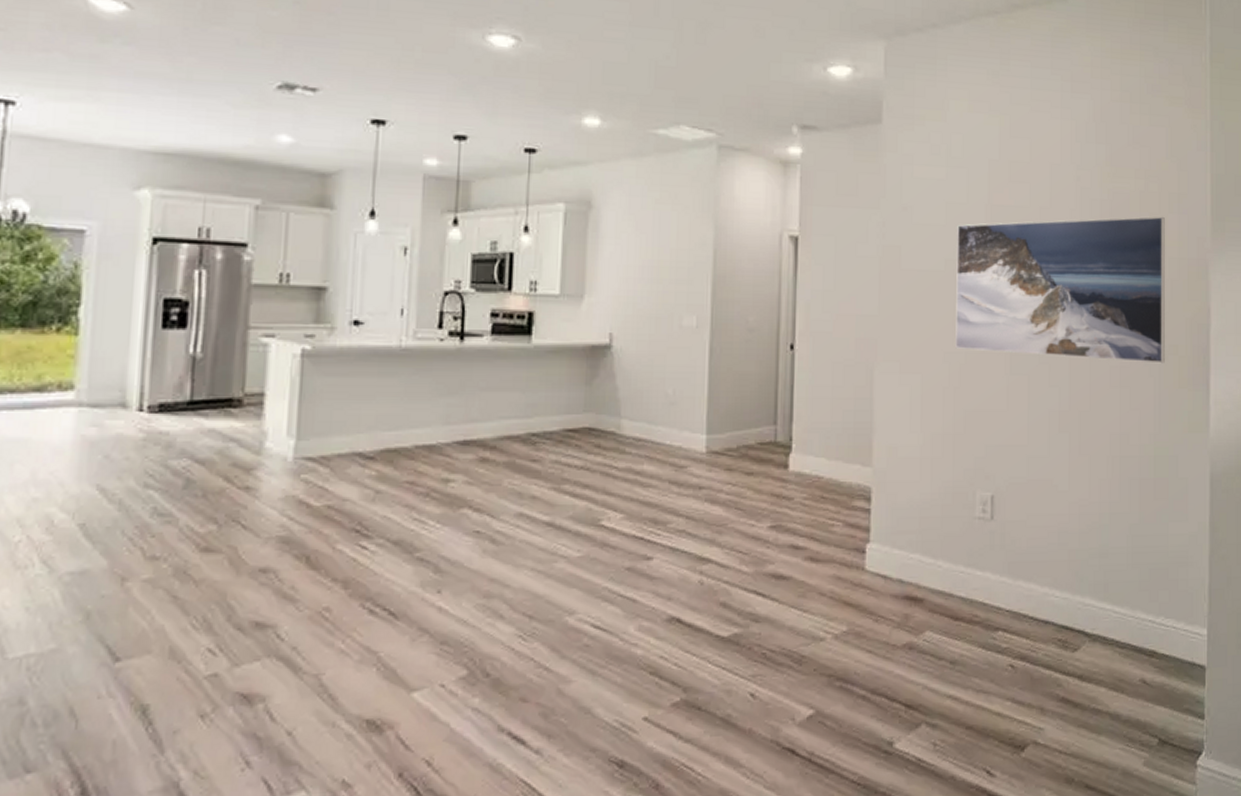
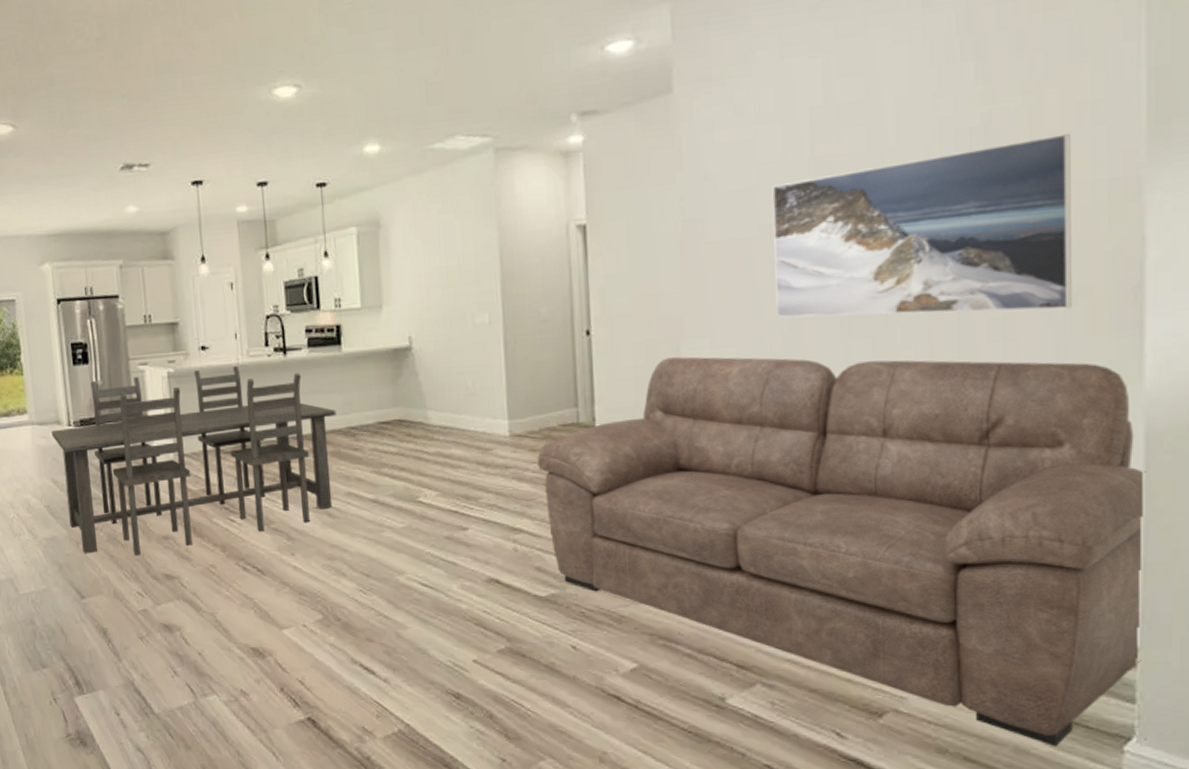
dining set: none [109,350,516,598] -> present [51,366,336,557]
sofa: none [732,380,1211,767] -> present [537,356,1146,747]

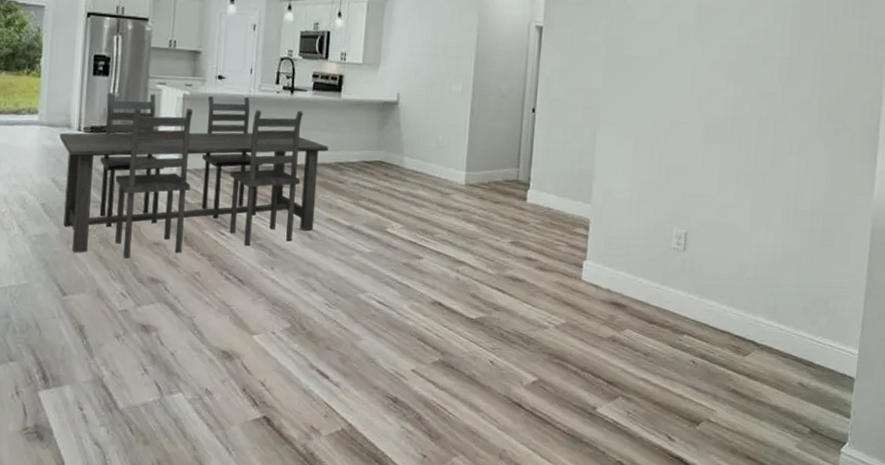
sofa: present [537,356,1146,747] -> none [483,138,870,449]
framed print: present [772,132,1072,318] -> none [663,20,848,139]

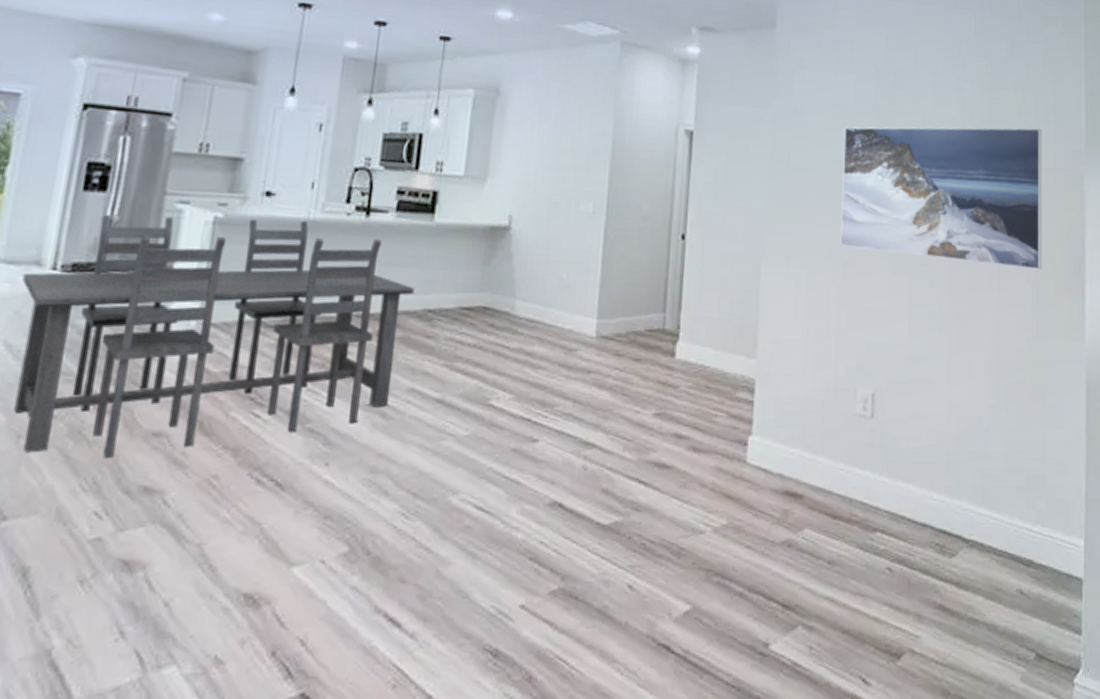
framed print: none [663,20,848,139] -> present [840,126,1042,270]

